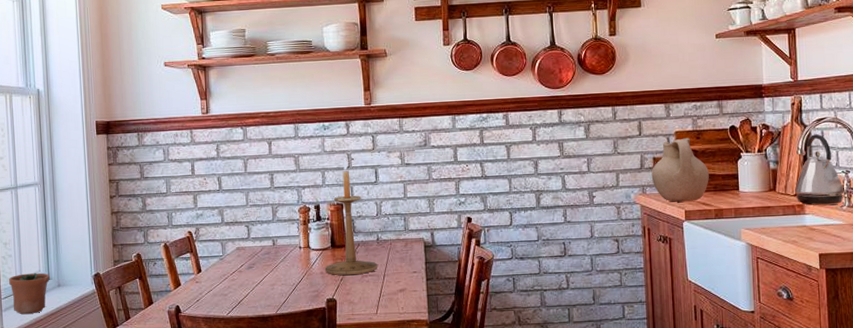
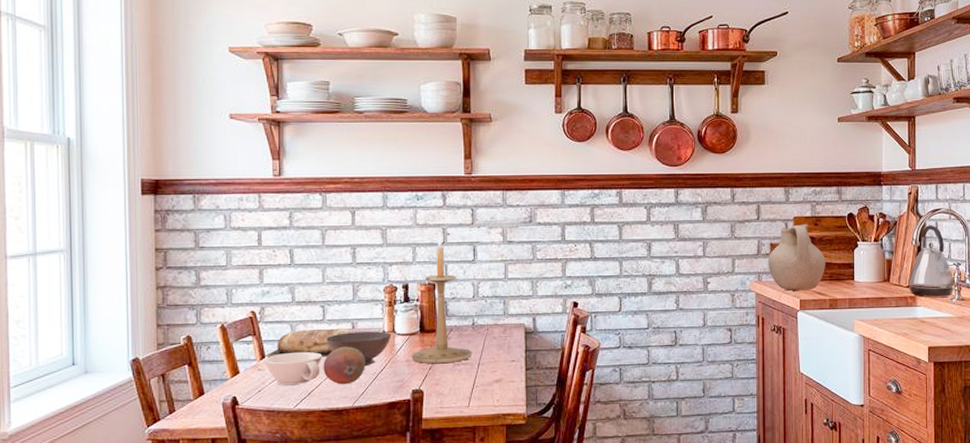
planter: present [8,273,50,314] -> none [20,357,74,406]
bread loaf: none [200,244,274,271] -> present [264,328,353,357]
cup: none [200,266,249,296] -> present [264,351,323,386]
fruit: none [249,261,286,295] -> present [323,346,365,385]
bowl: none [251,247,307,279] -> present [326,331,392,367]

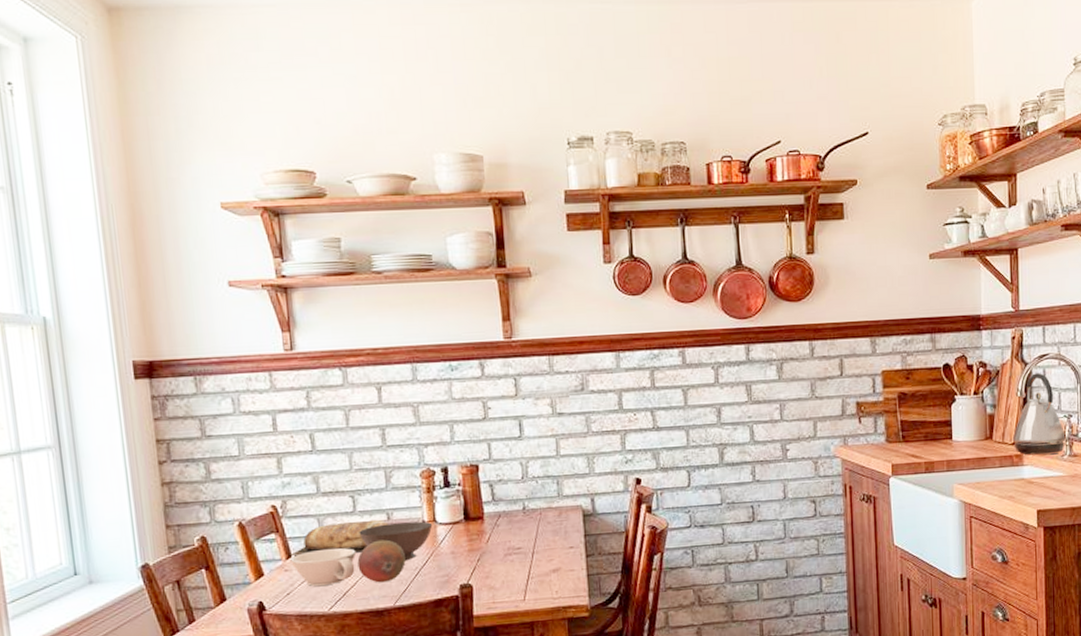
candlestick: present [411,232,473,364] -> none [456,407,525,555]
ceramic pitcher: present [768,224,825,291] -> none [854,378,919,455]

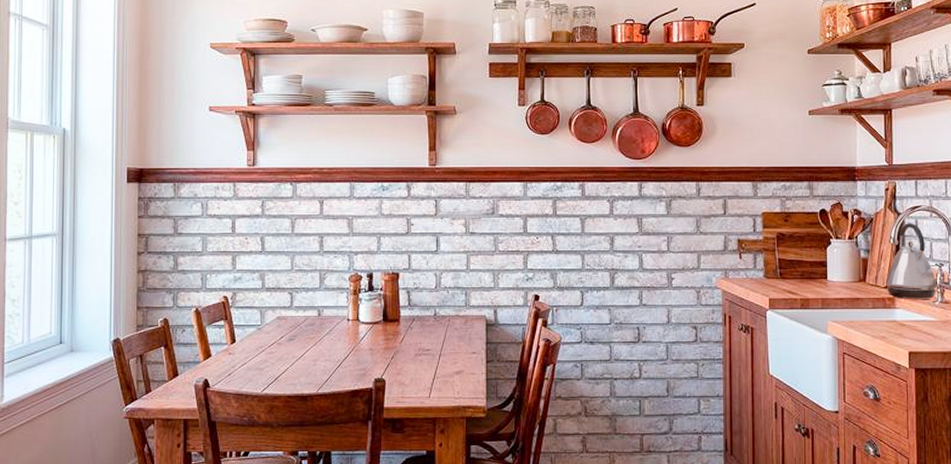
bread loaf: present [290,519,389,556] -> none [234,315,319,343]
cup: present [290,547,357,587] -> none [234,337,290,370]
fruit: present [357,539,406,583] -> none [290,333,330,371]
bowl: present [359,521,433,562] -> none [293,319,356,354]

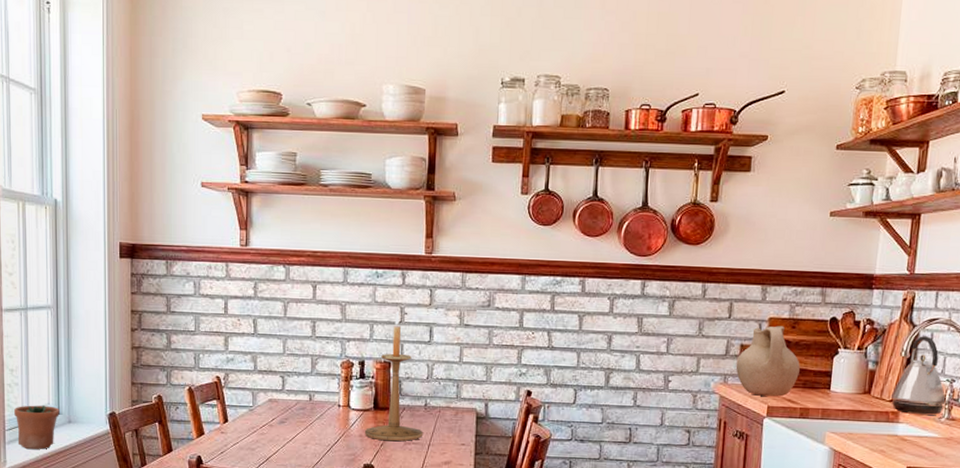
planter: none [13,335,62,381] -> present [13,405,60,449]
candlestick: none [374,223,434,354] -> present [364,311,424,442]
ceramic pitcher: none [735,220,796,289] -> present [735,326,800,397]

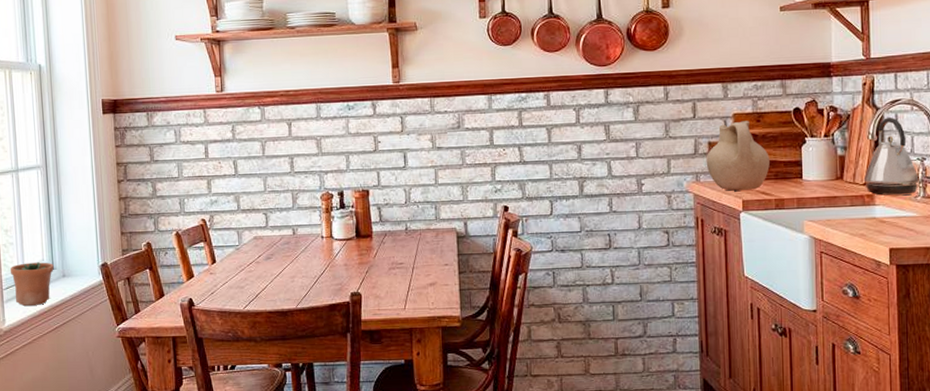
candlestick: present [364,311,424,442] -> none [349,141,407,268]

